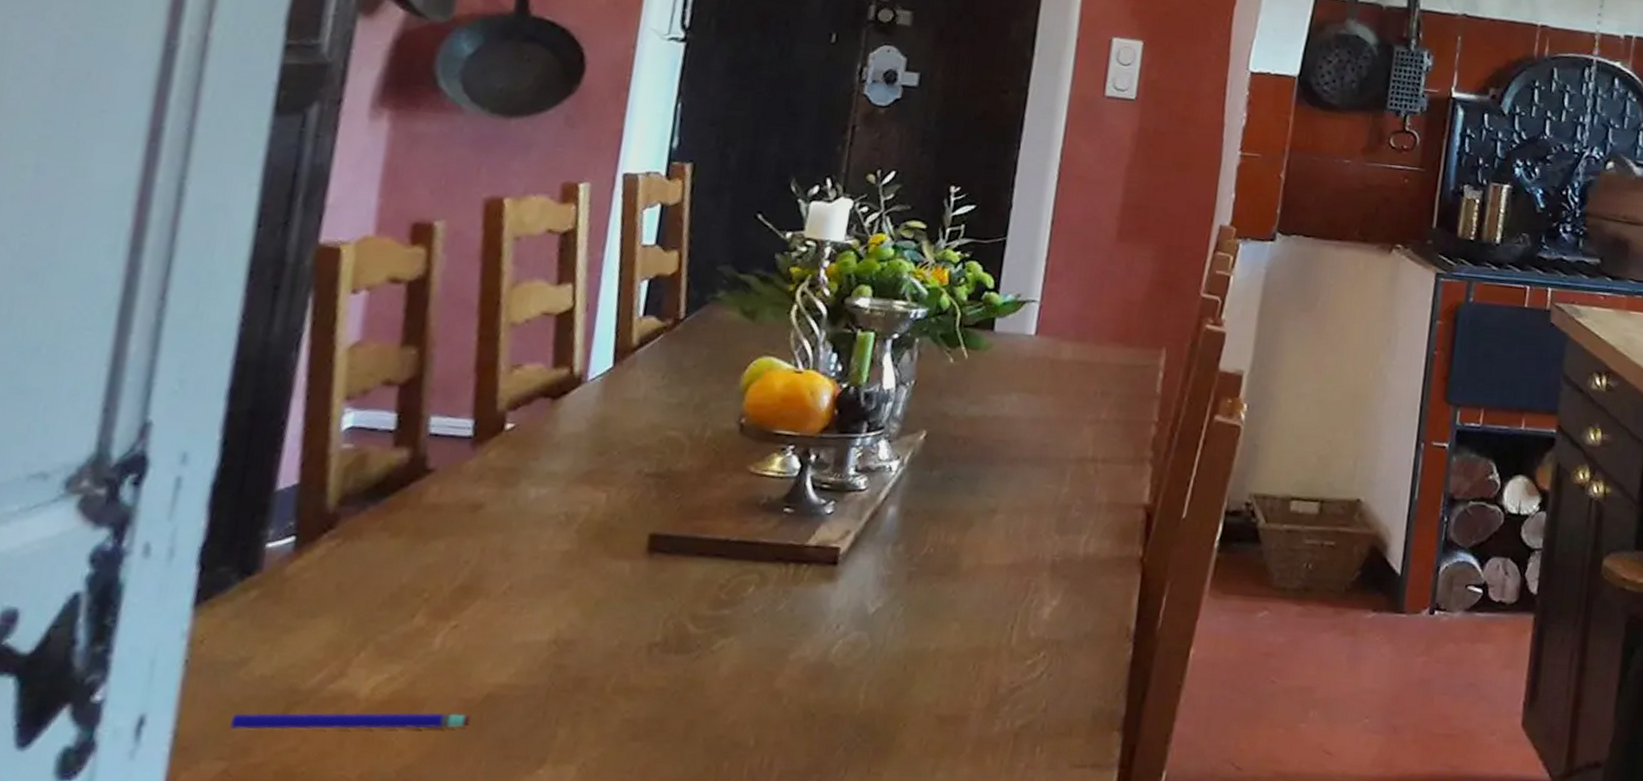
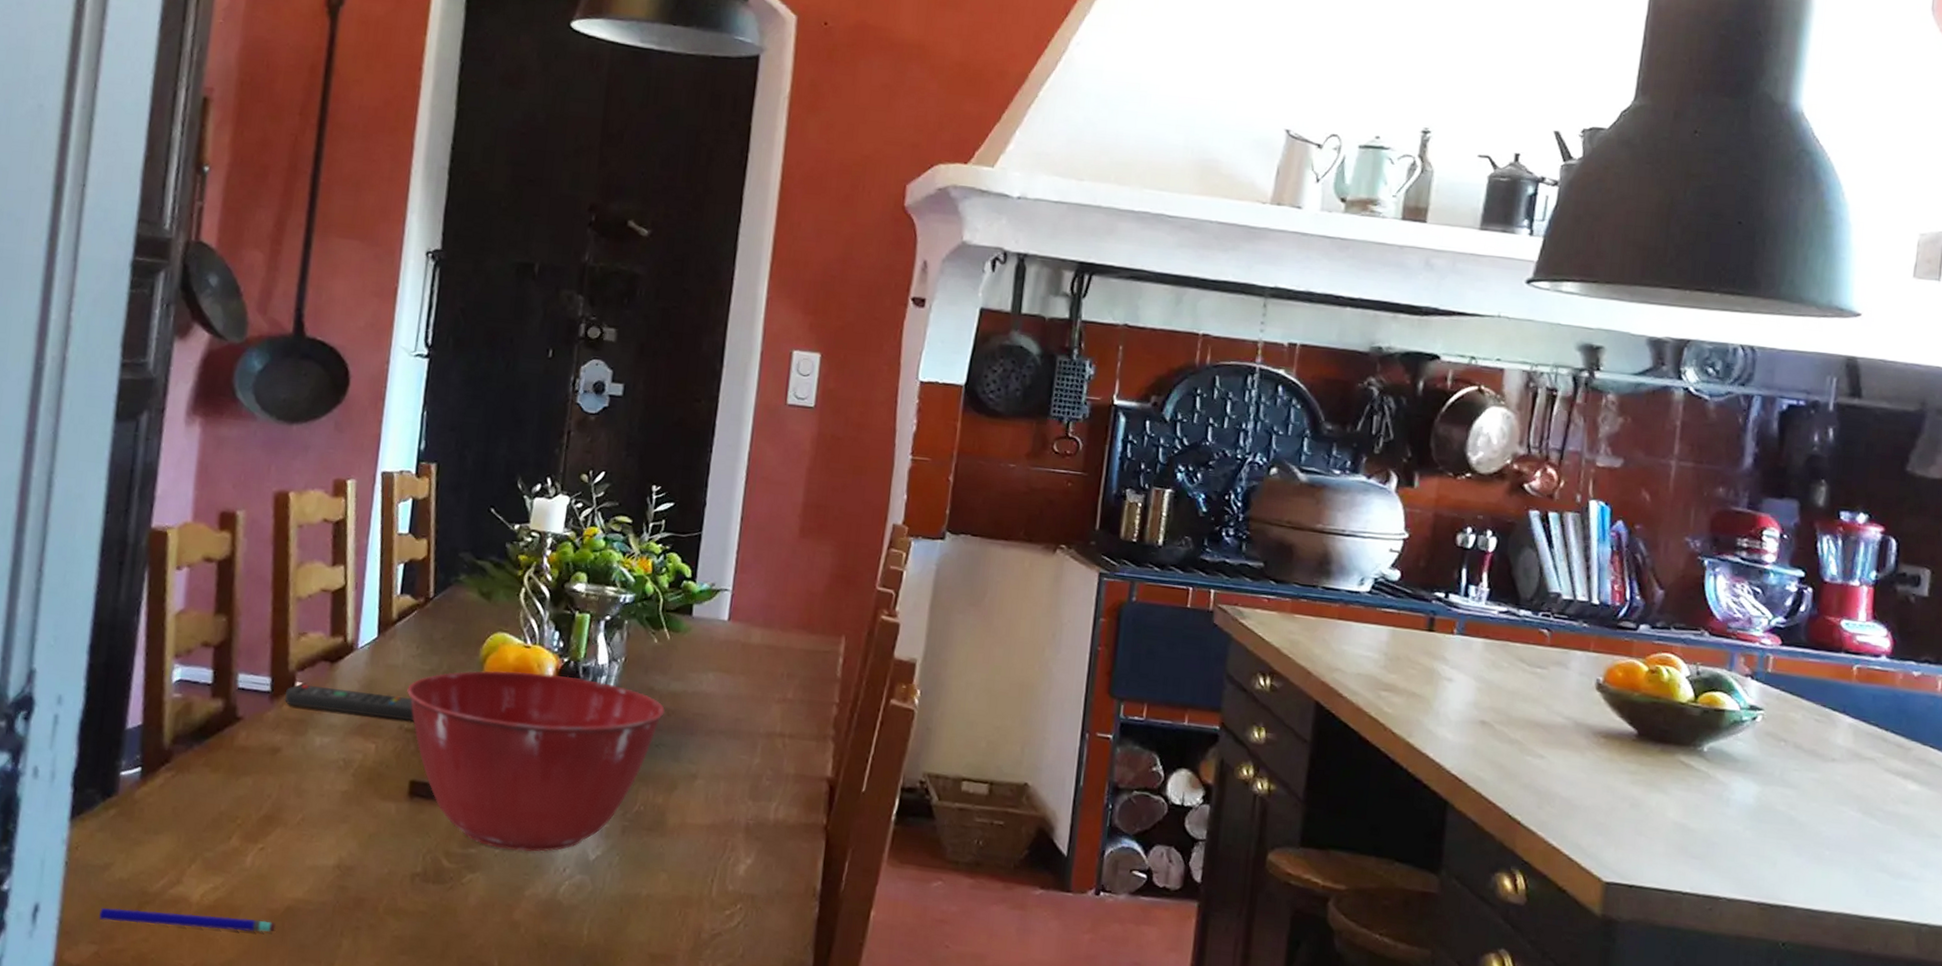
remote control: none [490,426,657,464] -> present [284,684,414,721]
mixing bowl: none [648,401,961,609] -> present [407,670,665,852]

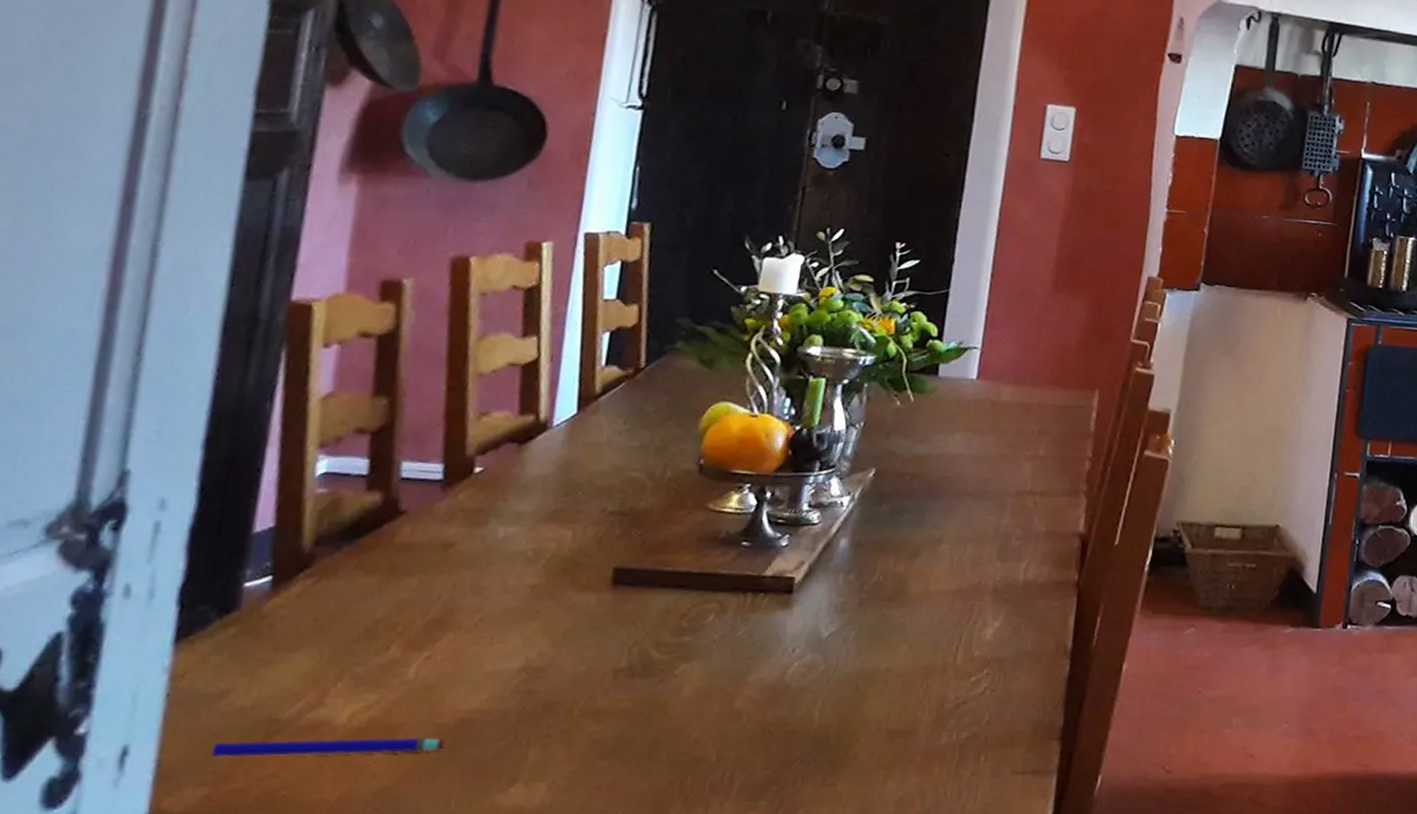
remote control: present [284,684,414,721] -> none [459,469,620,503]
mixing bowl: present [407,670,665,852] -> none [612,443,908,635]

